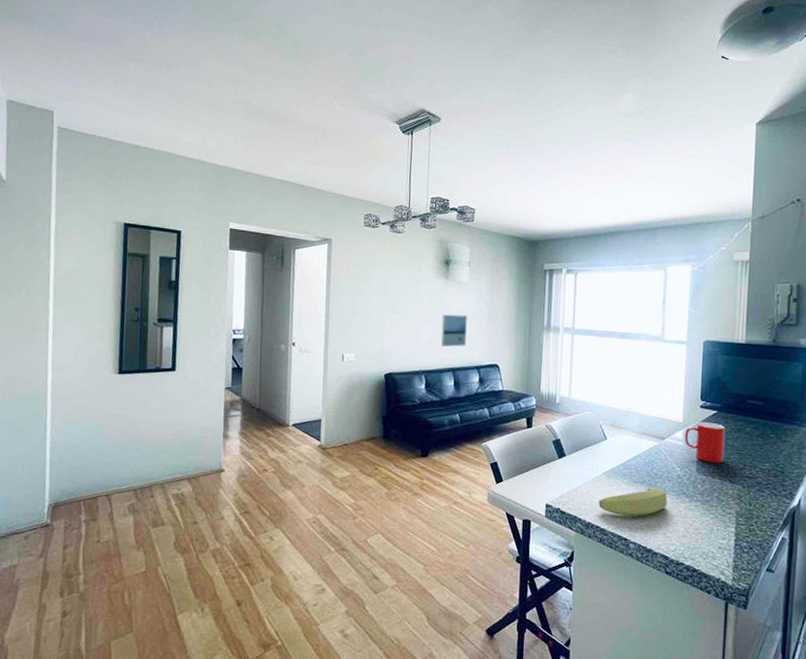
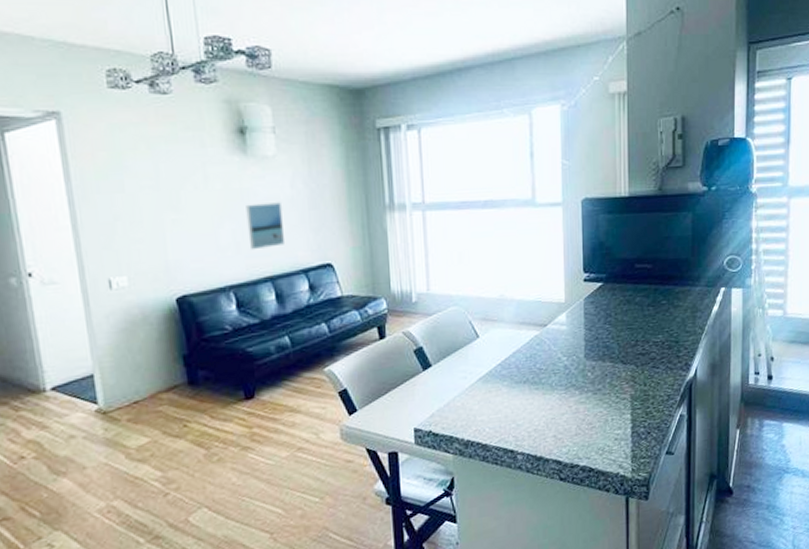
banana: present [598,487,668,516] -> none [477,384,556,425]
cup: present [685,421,725,463] -> none [569,297,613,345]

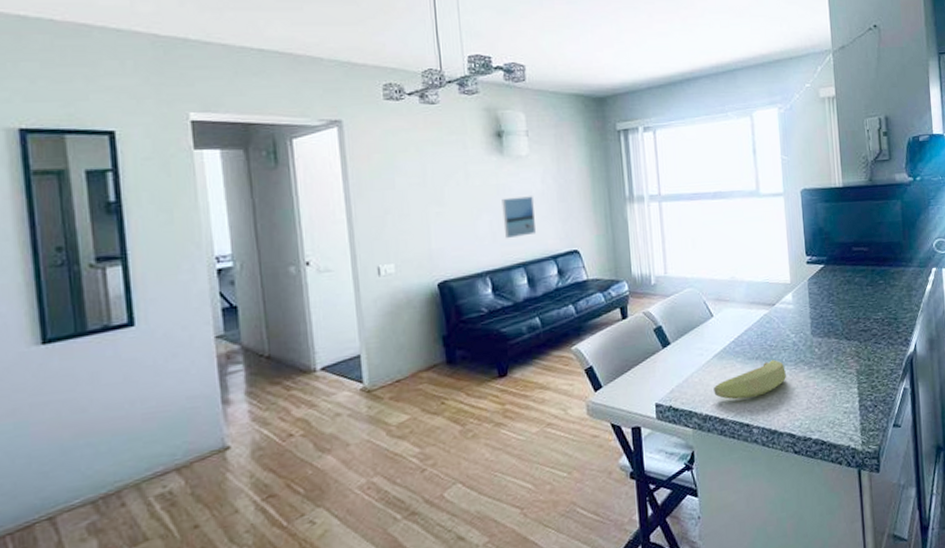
banana: none [477,384,556,425] -> present [713,360,787,400]

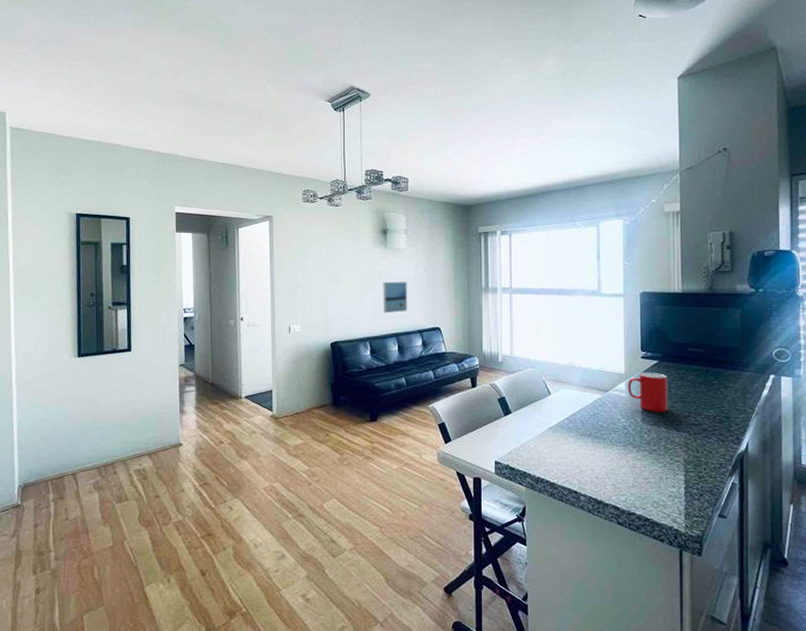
banana: present [713,360,787,400] -> none [547,439,616,469]
cup: none [795,278,837,323] -> present [628,372,668,412]

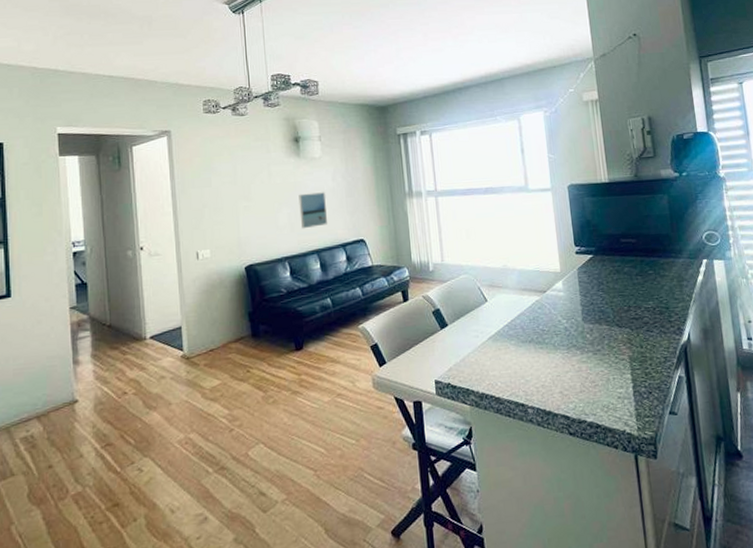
cup: present [628,372,668,412] -> none [565,267,608,310]

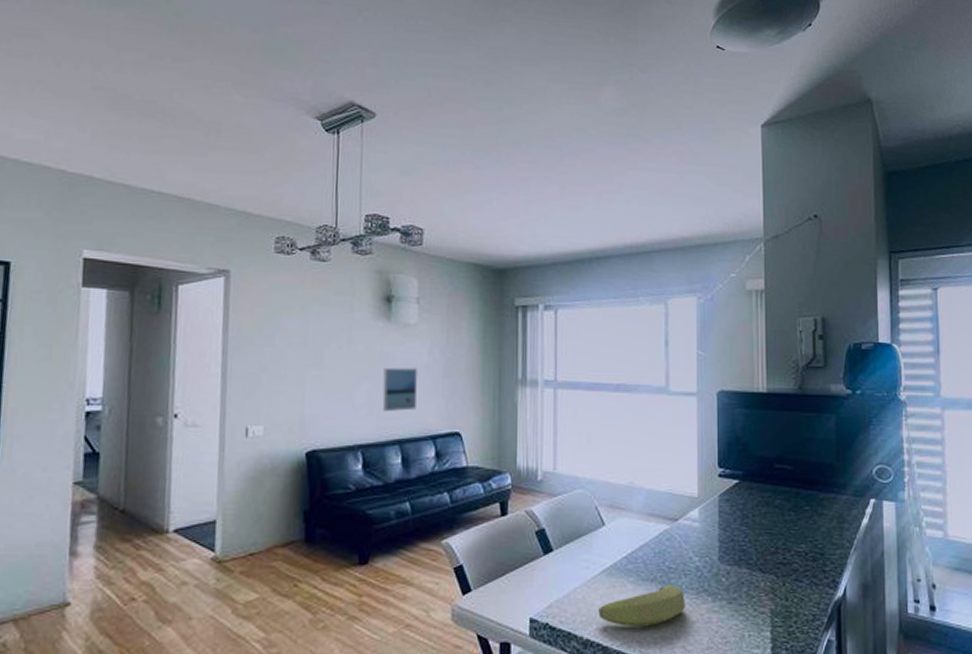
banana: none [489,343,560,380] -> present [598,585,686,626]

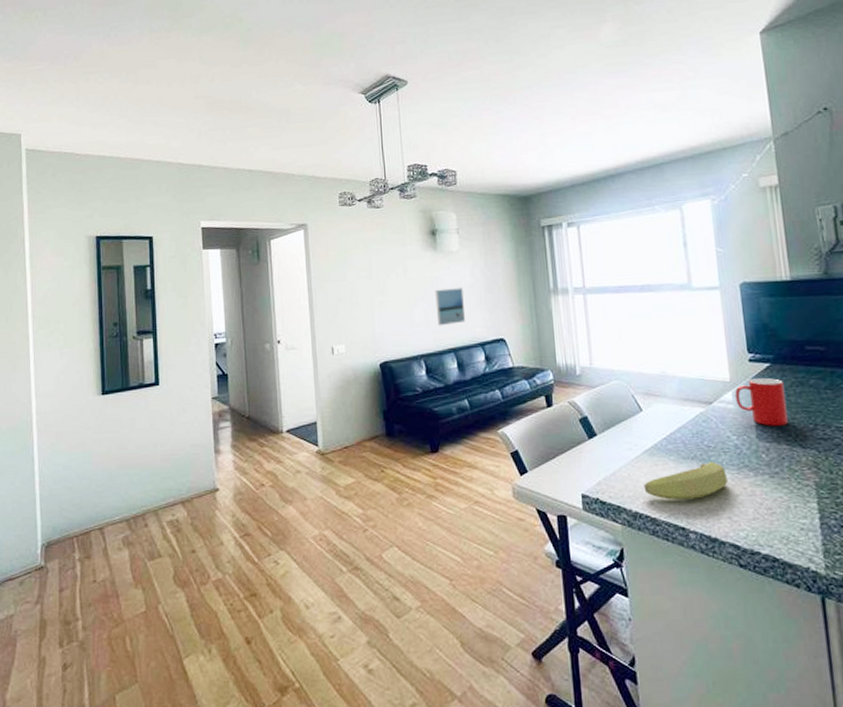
cup: none [702,494,751,548] -> present [735,377,788,426]

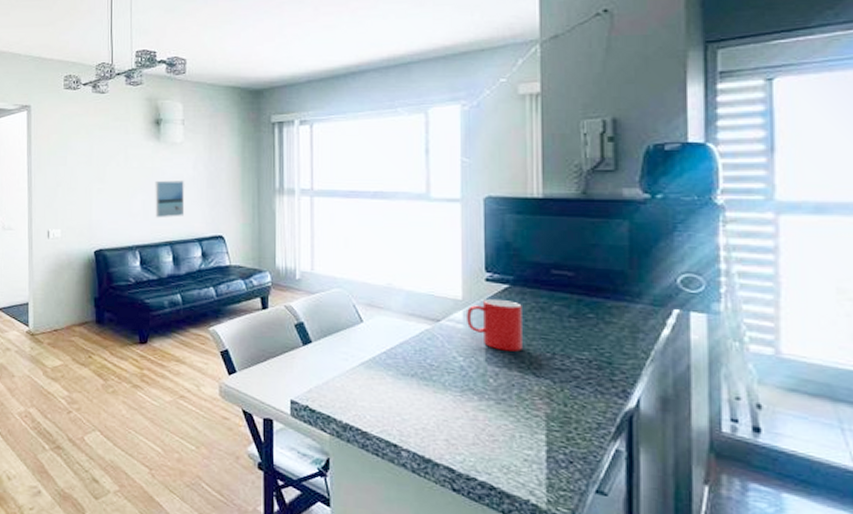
banana: present [644,462,729,500] -> none [357,381,450,418]

